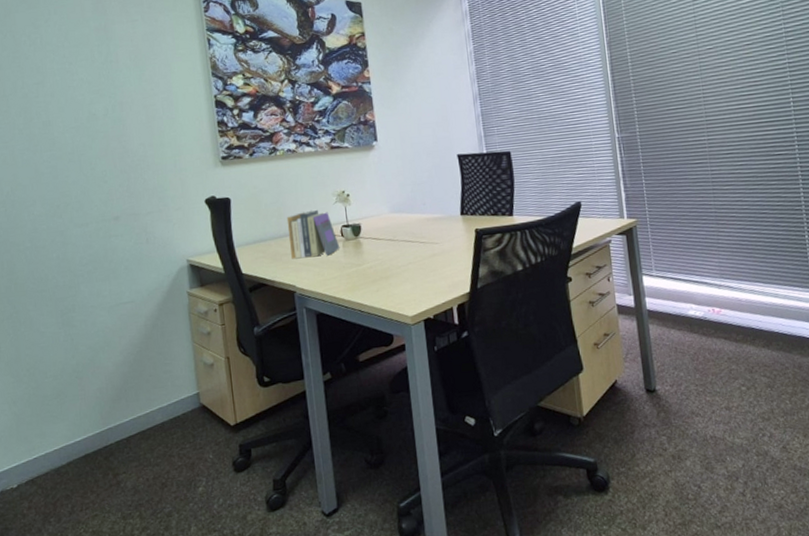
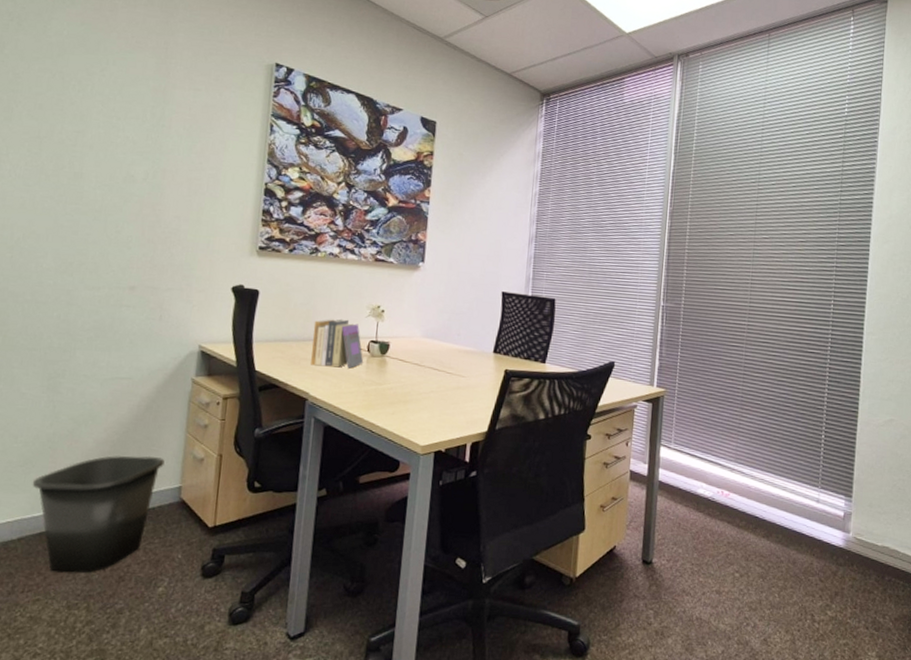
waste bin: none [68,369,179,488] -> present [32,455,165,573]

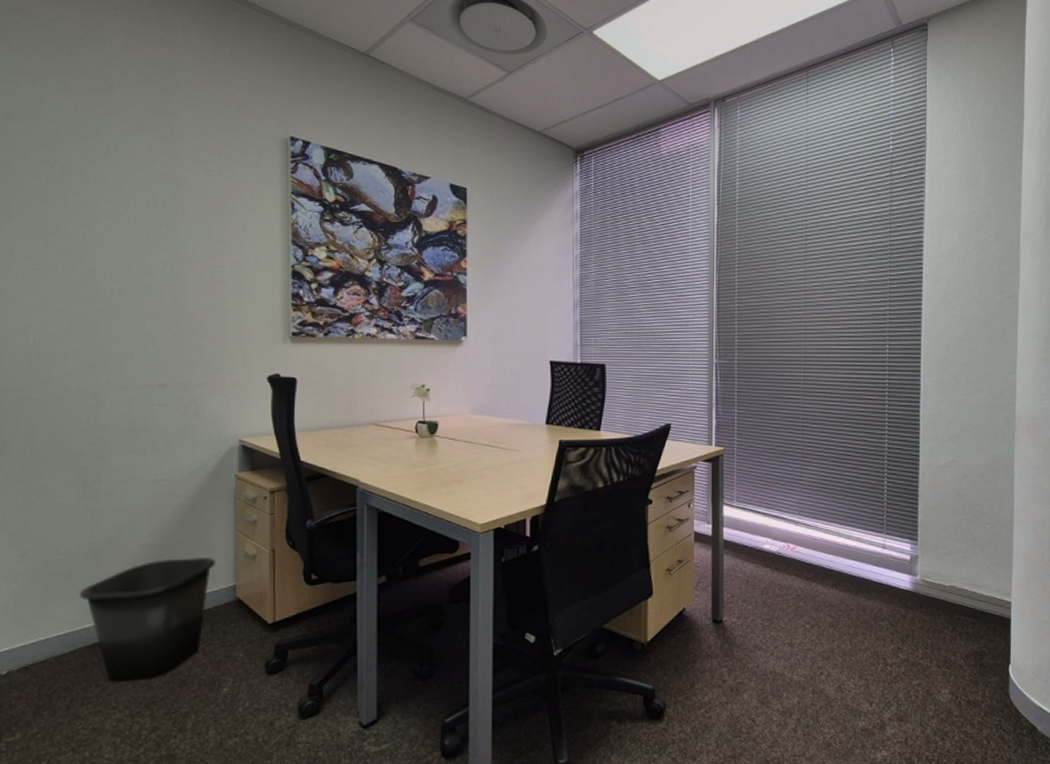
books: present [311,319,364,369] -> none [357,401,413,451]

